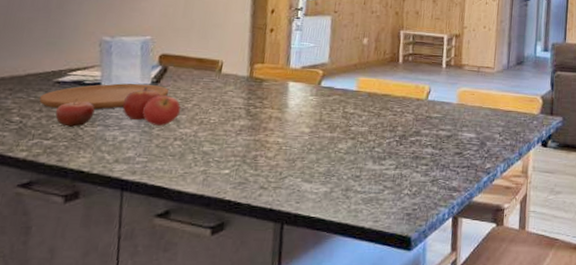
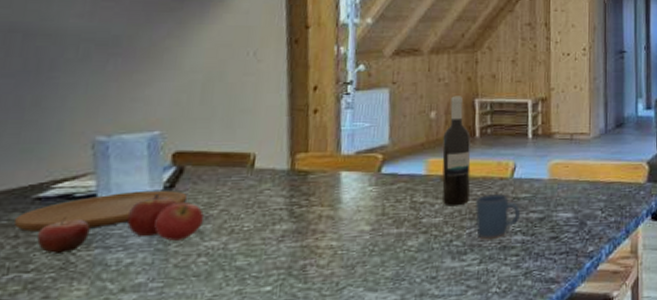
wine bottle: none [369,26,395,119] -> present [442,96,471,207]
mug: none [394,111,432,150] -> present [475,193,520,240]

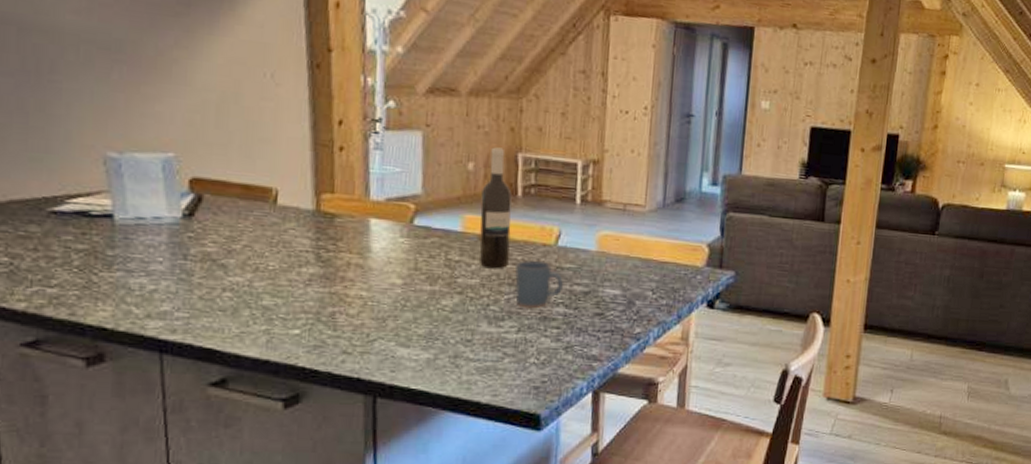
cutting board: present [14,191,187,232] -> none [32,215,207,250]
fruit: present [37,217,90,254] -> none [57,235,110,272]
apple: present [126,194,177,238] -> none [146,221,198,265]
fruit: present [154,202,205,241] -> none [176,232,228,273]

